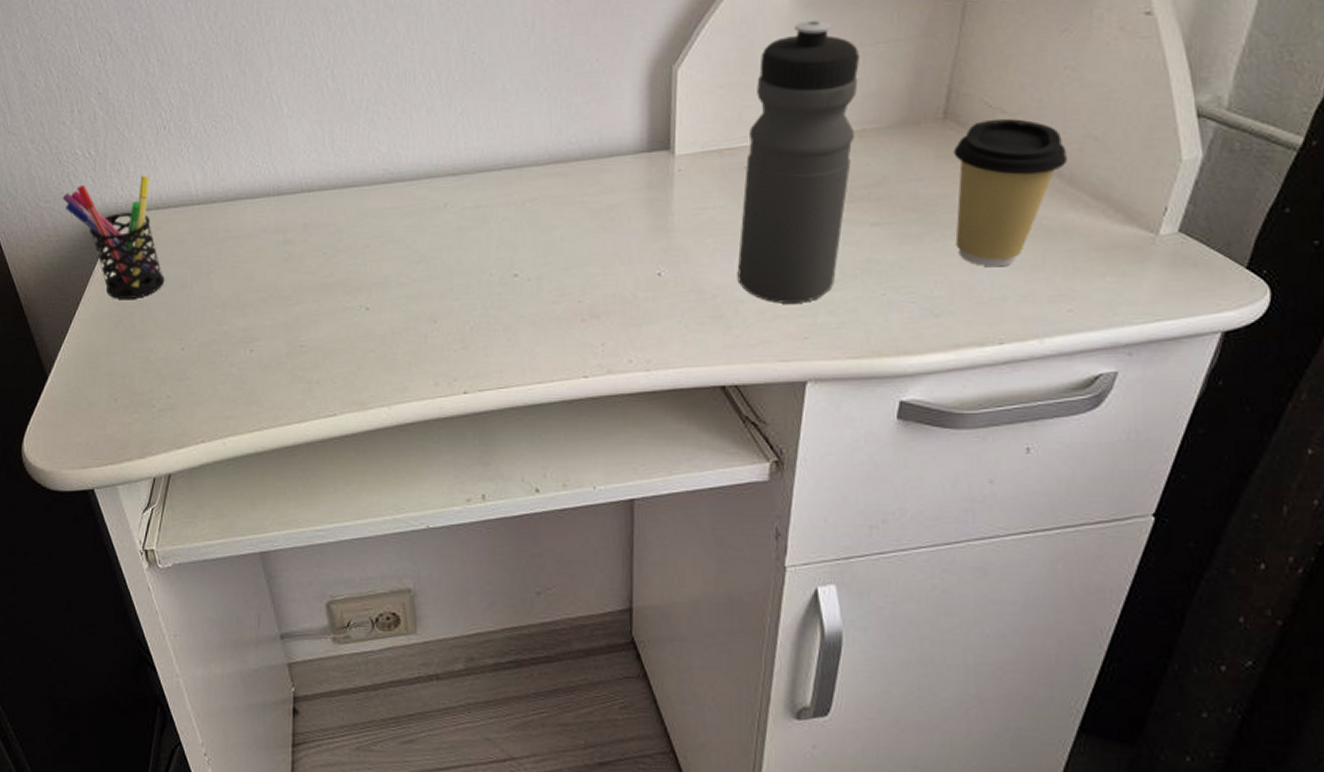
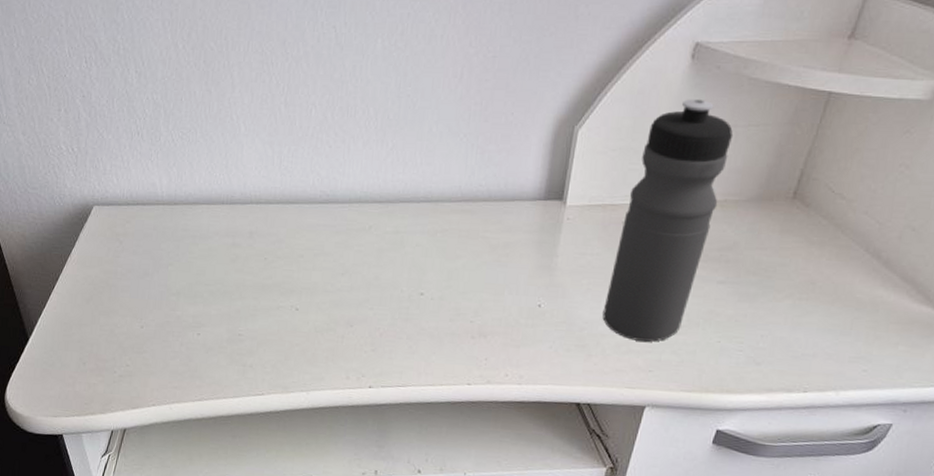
pen holder: present [62,175,165,299] -> none [47,173,131,281]
coffee cup: present [953,118,1067,267] -> none [783,203,888,329]

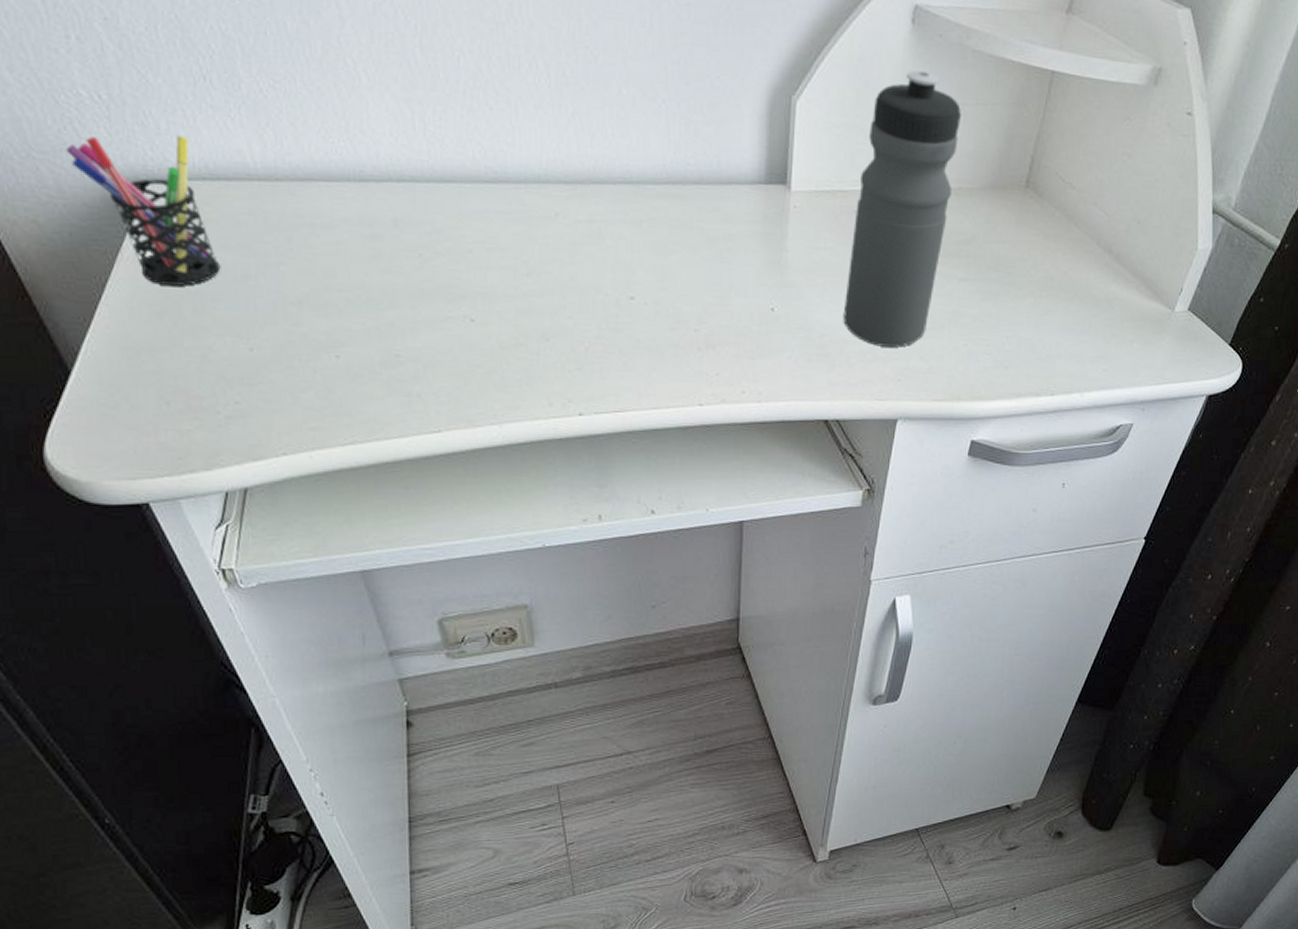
pen holder: none [47,173,131,281] -> present [65,134,221,286]

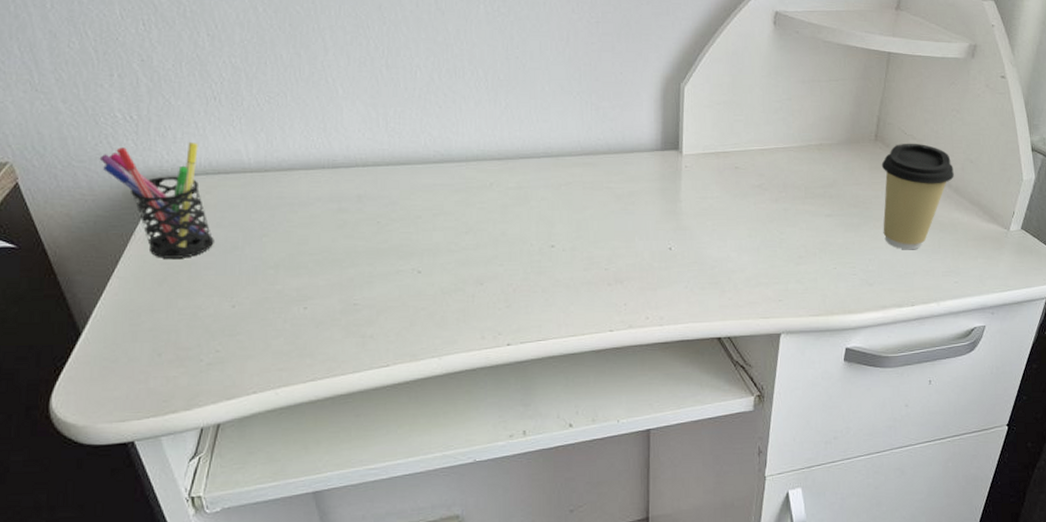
water bottle: present [843,70,962,348] -> none [730,59,819,274]
coffee cup: none [1025,193,1117,328] -> present [881,143,954,250]

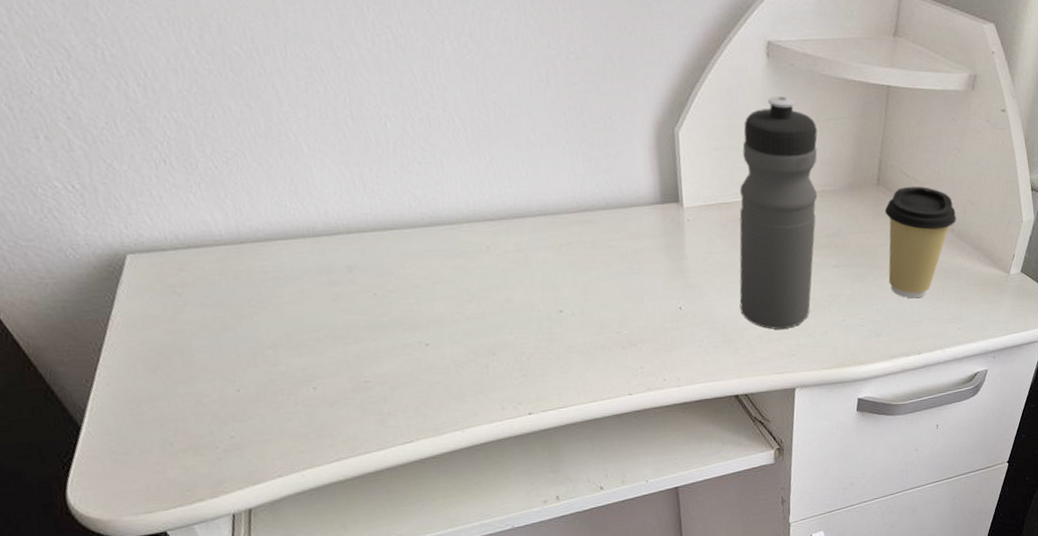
pen holder: present [99,141,214,258] -> none [48,212,202,344]
water bottle: none [730,59,819,274] -> present [739,97,818,329]

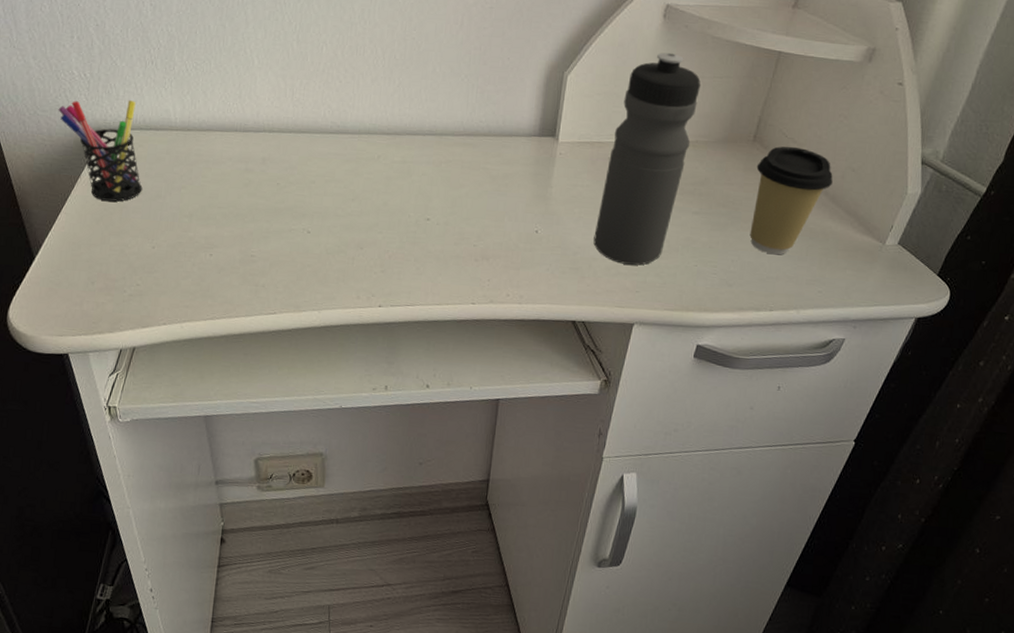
pen holder: none [48,212,202,344] -> present [58,99,143,202]

